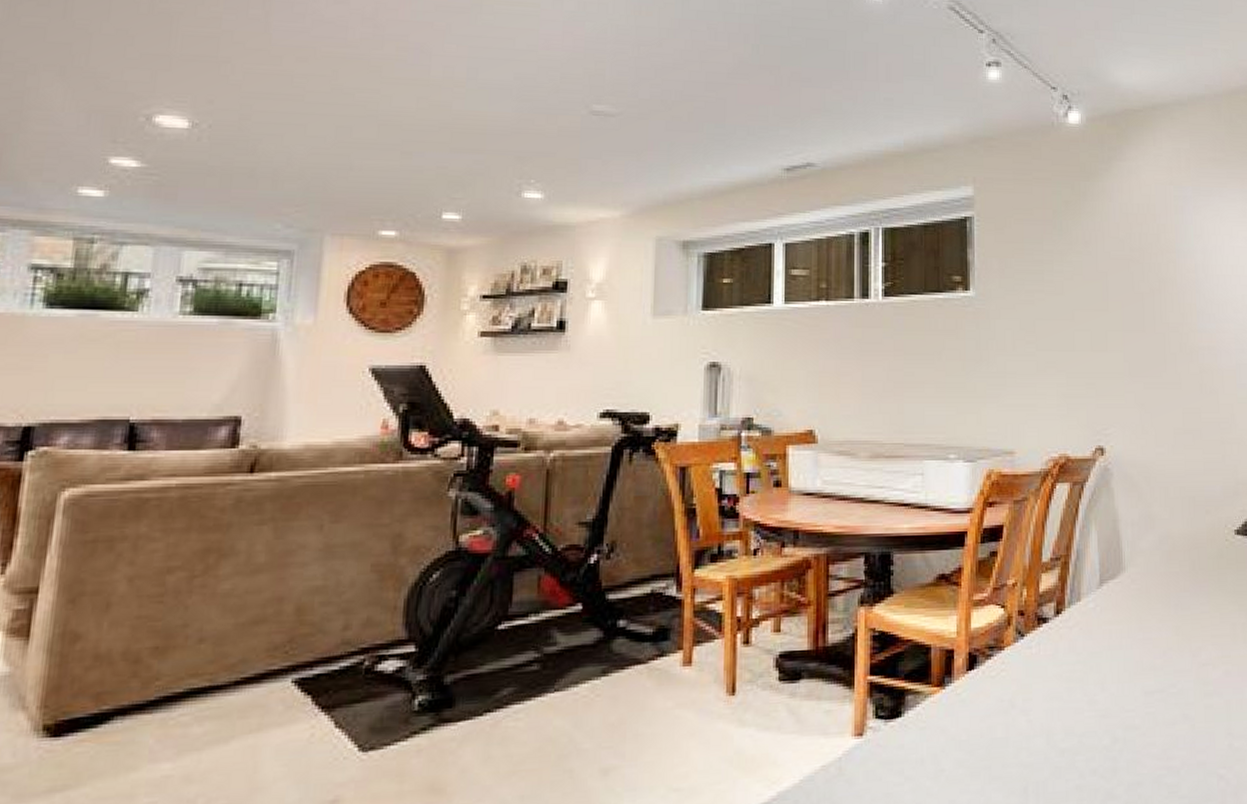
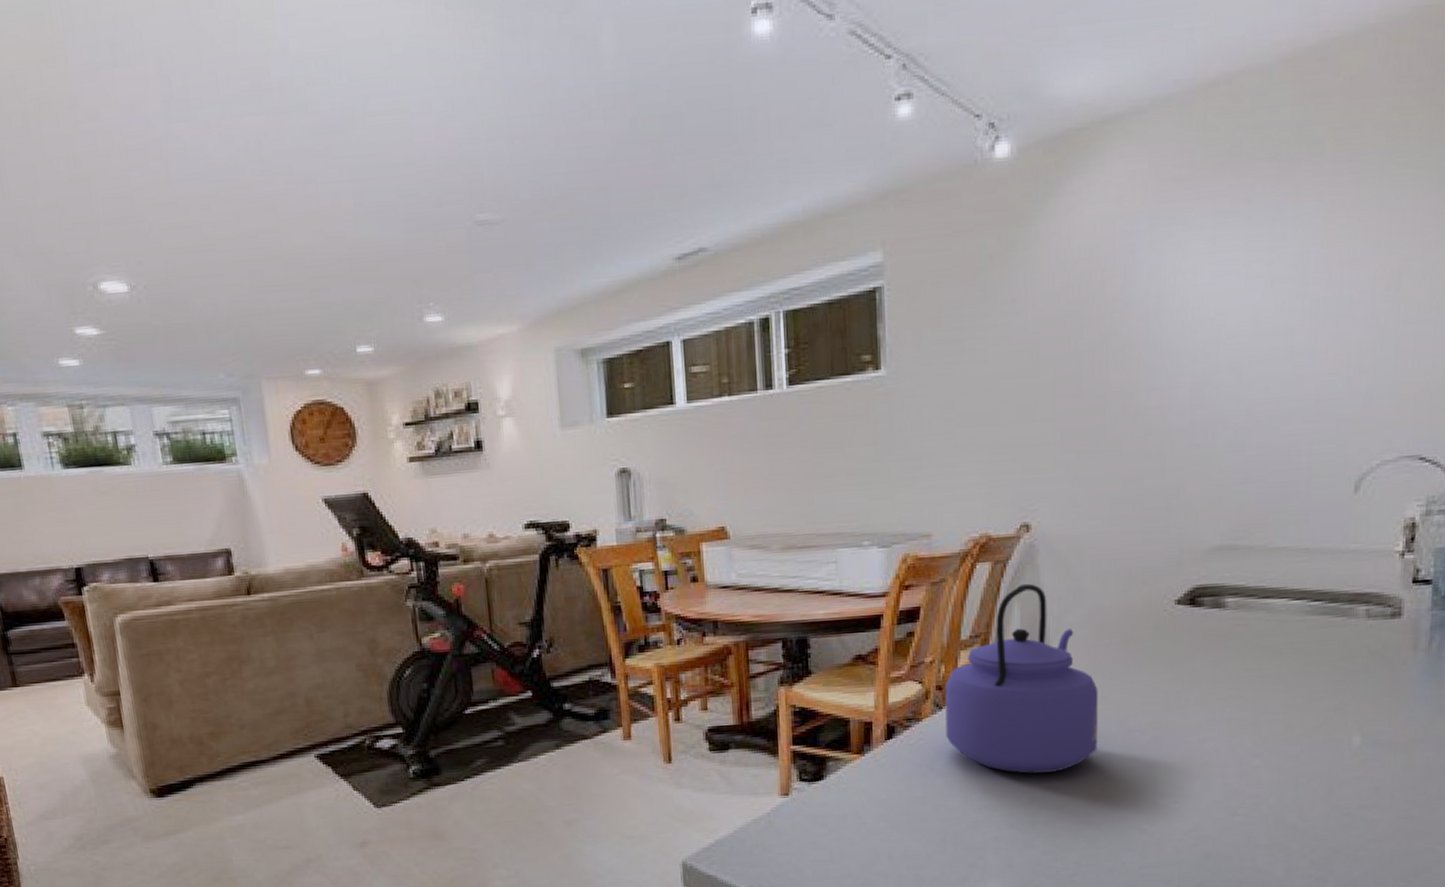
kettle: none [1027,506,1174,711] -> present [945,583,1098,774]

